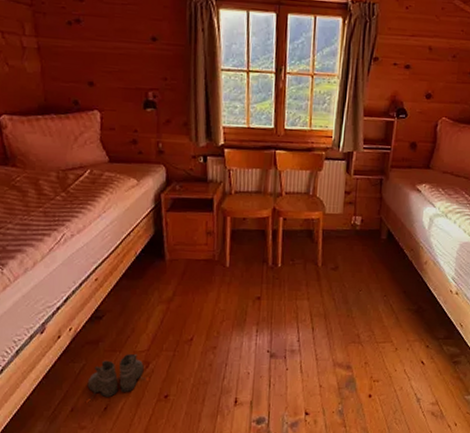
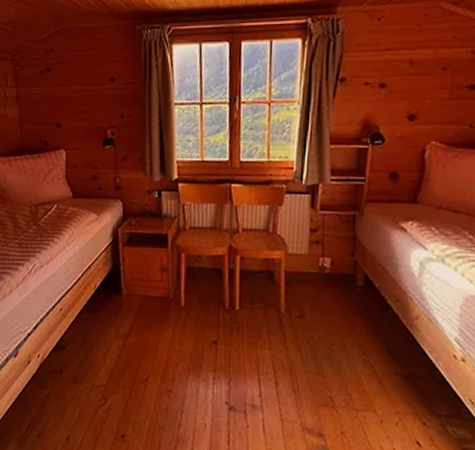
boots: present [87,353,146,399] -> none [52,387,104,429]

